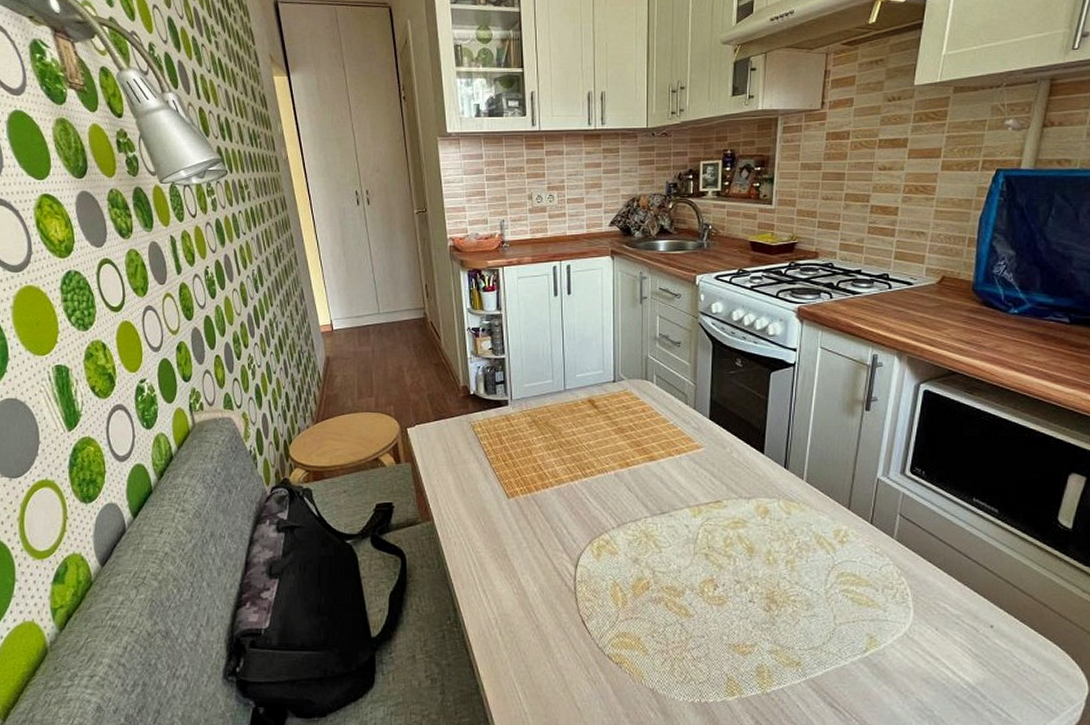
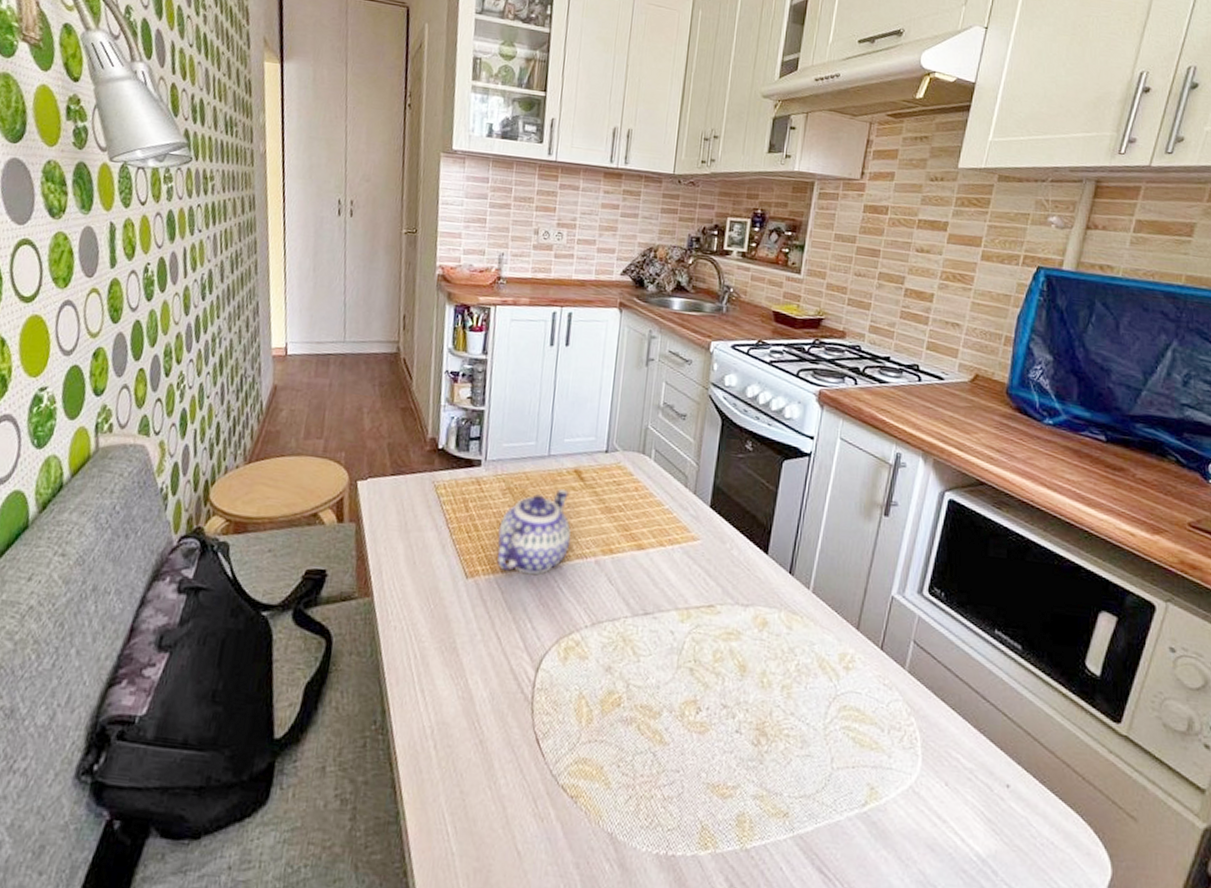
teapot: none [530,418,592,490] -> present [497,489,571,575]

